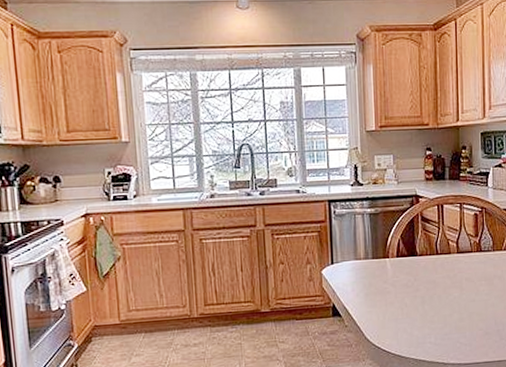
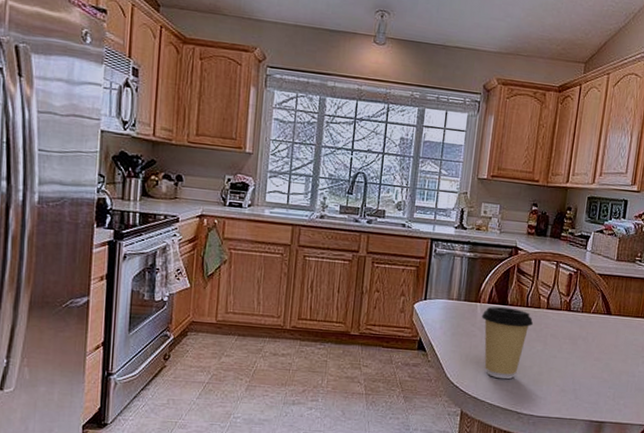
coffee cup: none [392,258,447,333] -> present [481,306,534,380]

